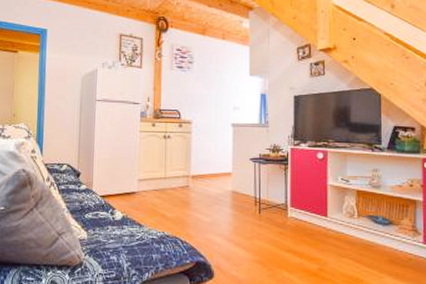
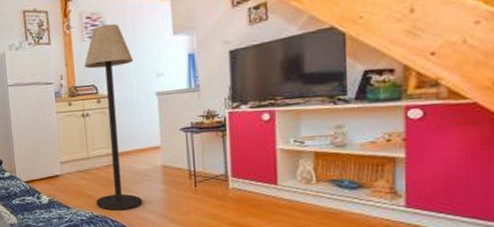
floor lamp: none [168,58,215,232] -> present [83,23,143,211]

